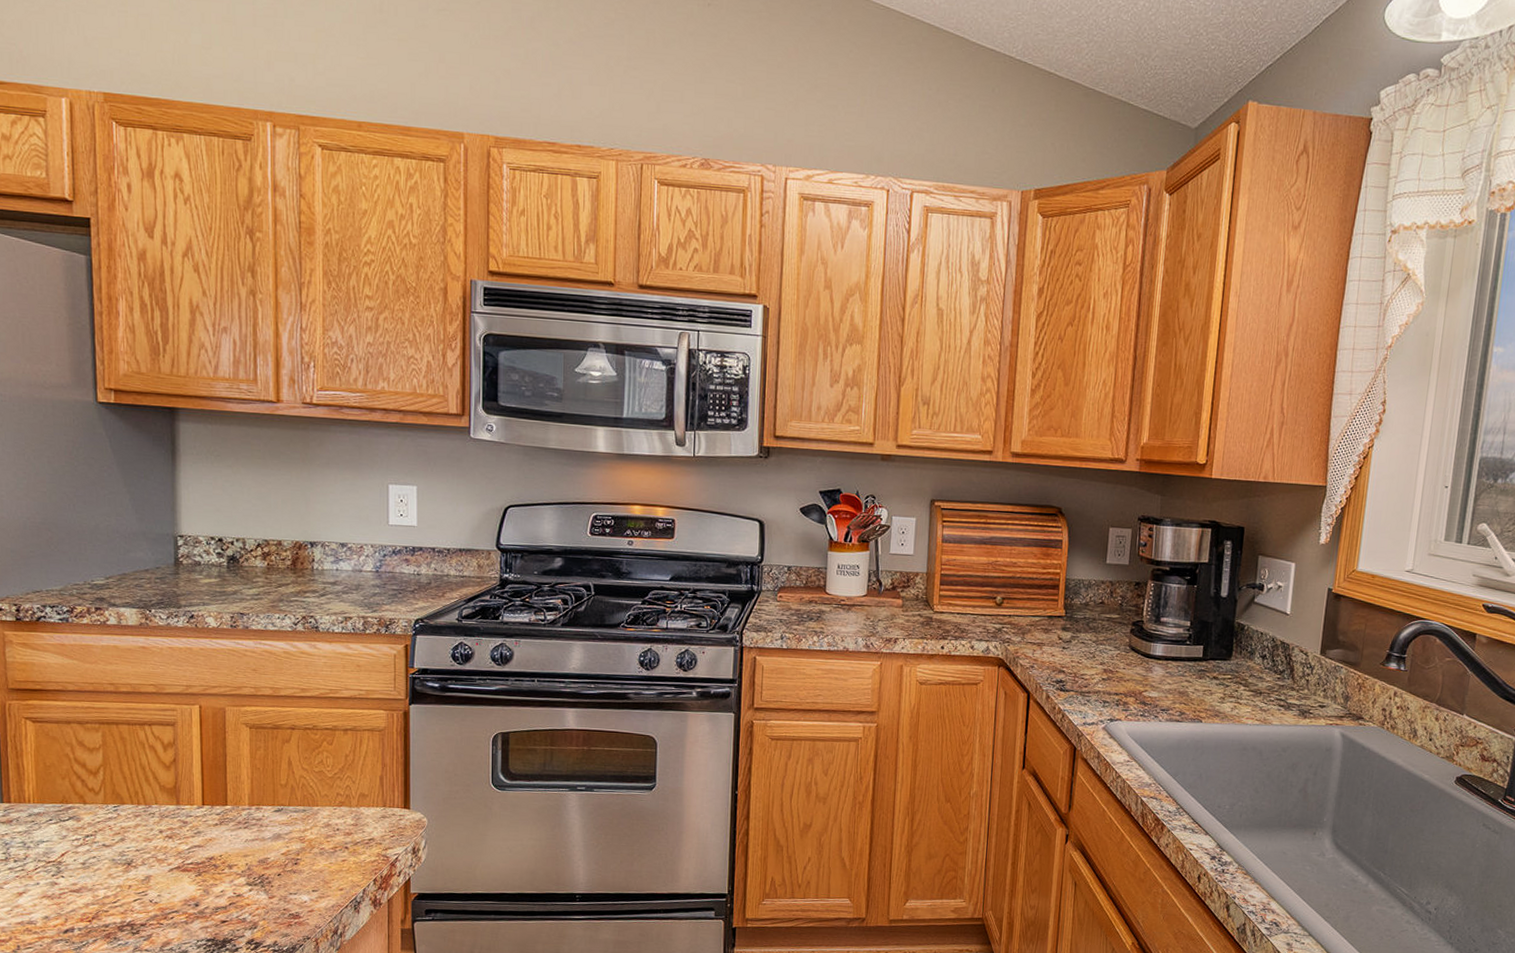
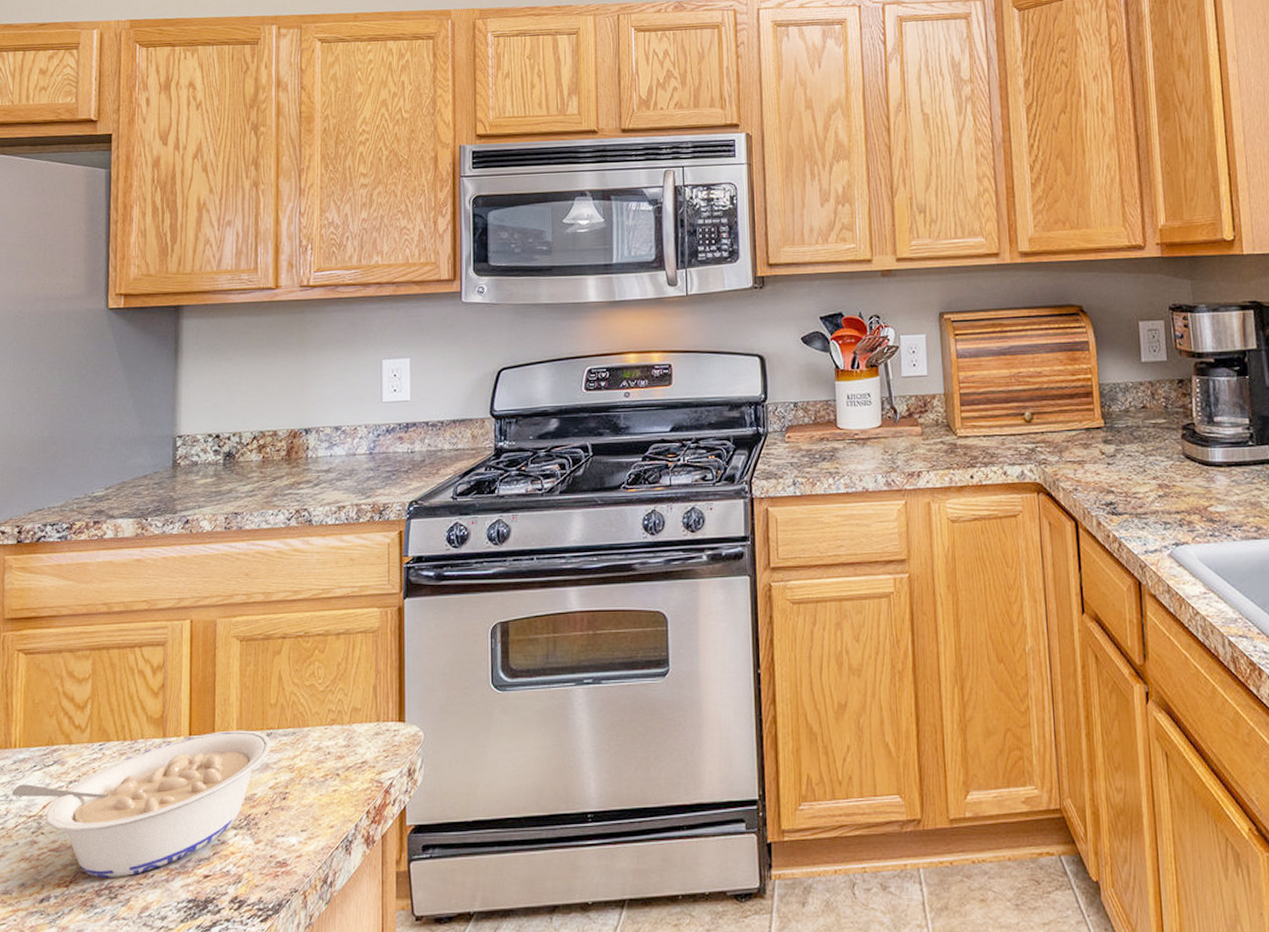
legume: none [29,803,283,918] -> present [12,730,271,878]

